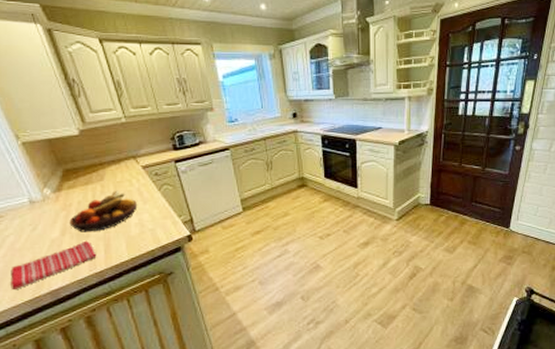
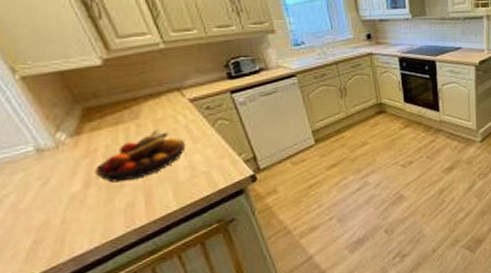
dish towel: present [11,240,97,289] -> none [13,191,135,261]

